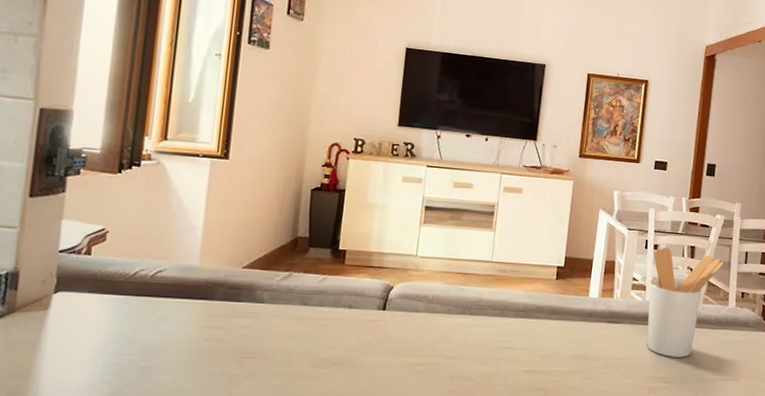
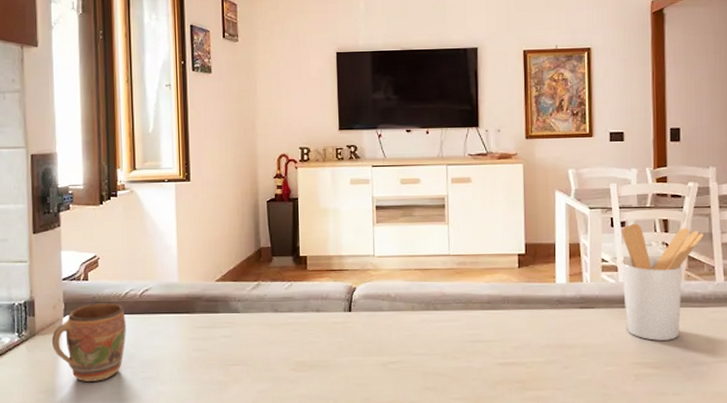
mug: none [34,281,131,368] -> present [51,303,126,382]

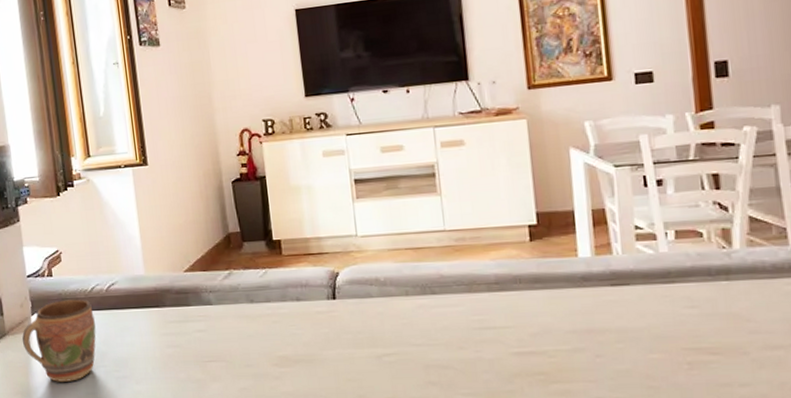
utensil holder: present [621,223,704,341] -> none [658,180,769,321]

